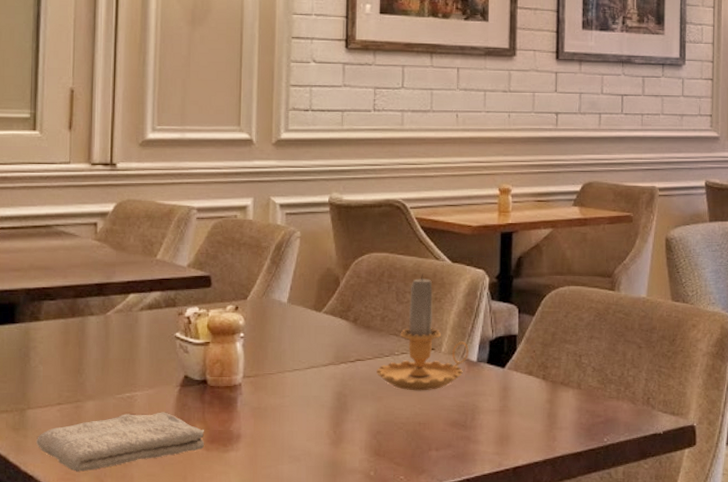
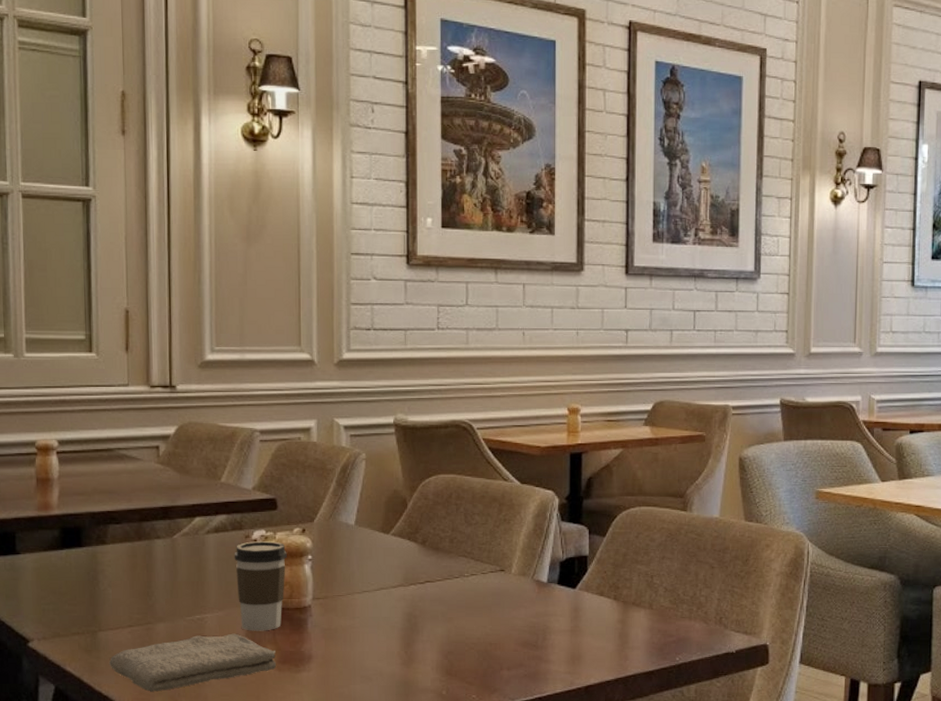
coffee cup: none [166,319,219,410] -> present [234,541,287,631]
candle: present [377,273,469,391] -> none [446,495,539,612]

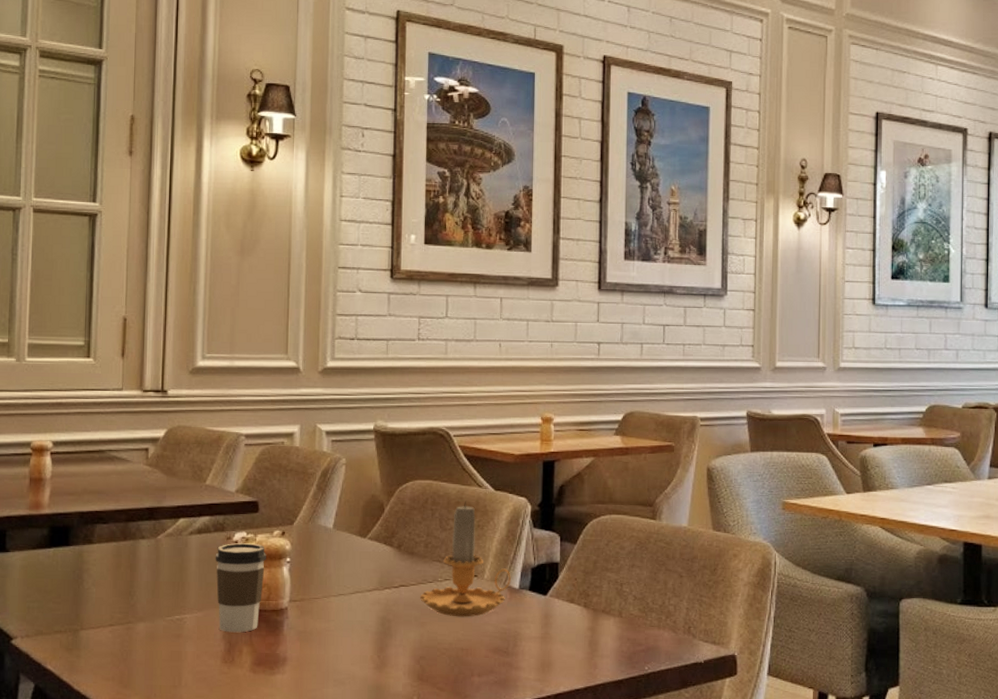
washcloth: present [108,633,277,692] -> none [88,634,252,692]
candle: none [446,495,539,612] -> present [420,501,511,617]

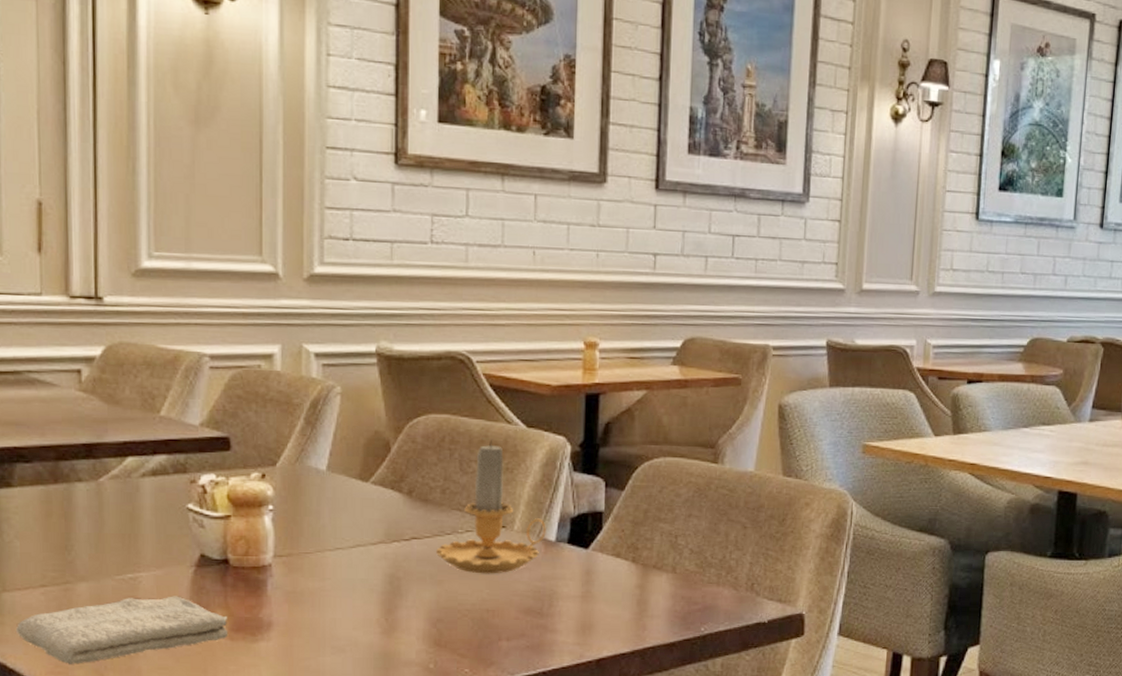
washcloth: none [88,634,252,692] -> present [15,596,228,664]
coffee cup: present [215,543,266,633] -> none [176,487,242,594]

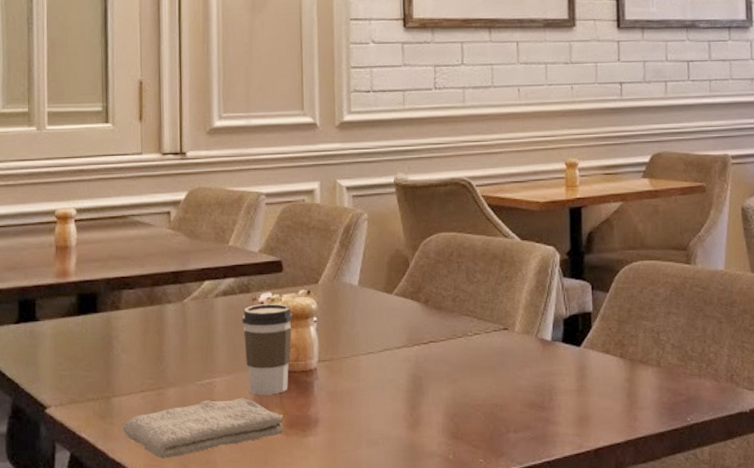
coffee cup: none [176,487,242,594] -> present [241,304,293,395]
candle: present [436,439,546,574] -> none [450,252,543,372]

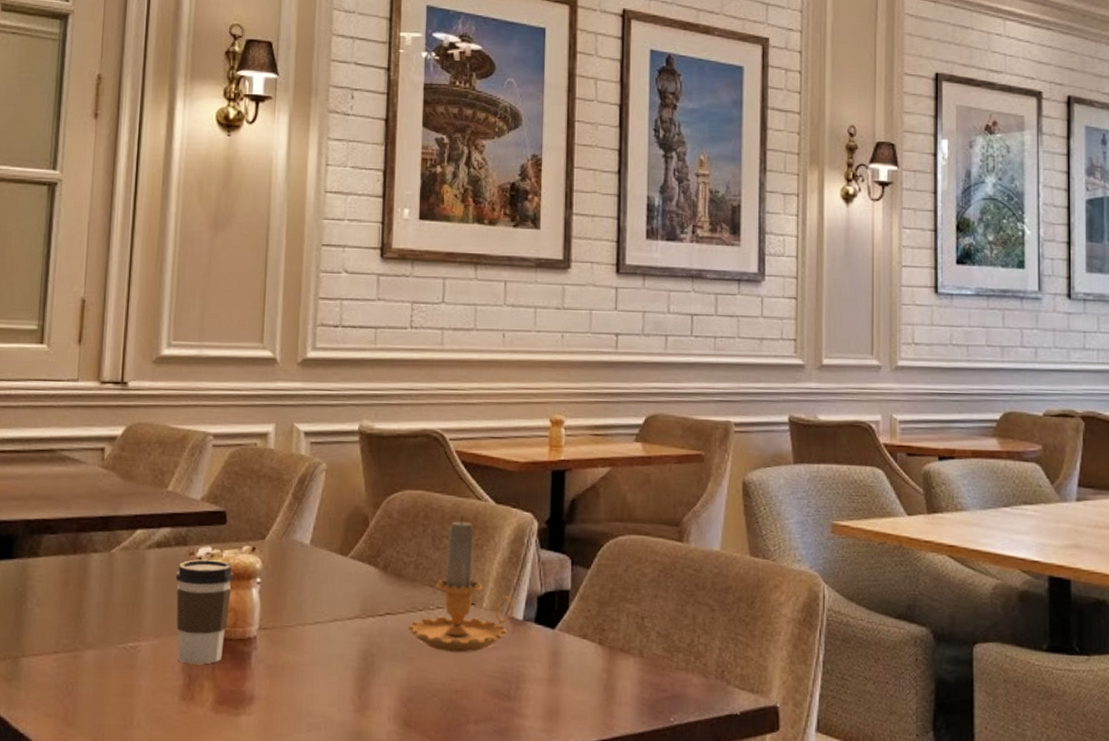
washcloth: present [121,397,284,458] -> none [28,666,214,732]
candle: none [450,252,543,372] -> present [408,515,514,653]

